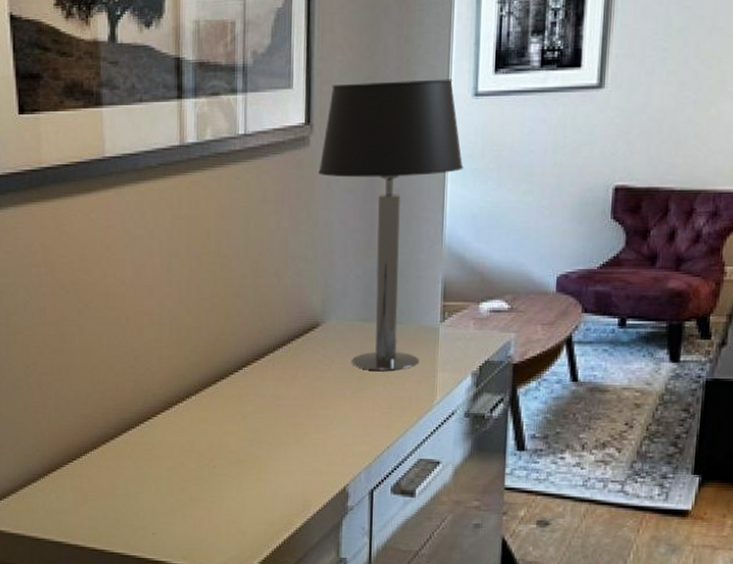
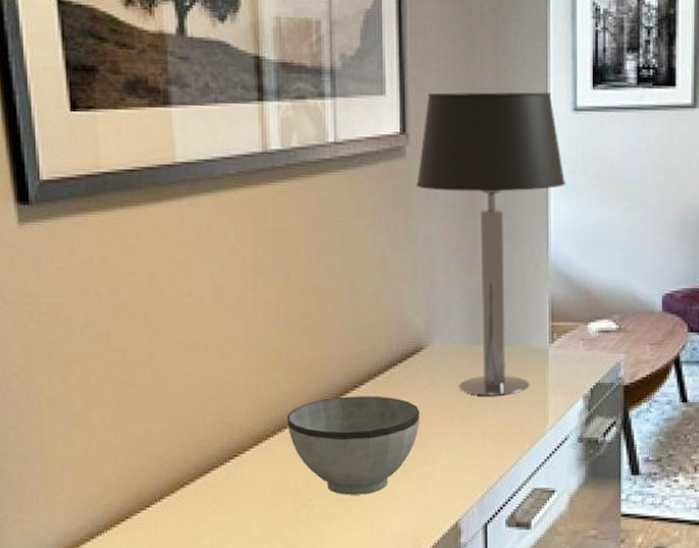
bowl: none [194,368,315,458] -> present [286,396,420,495]

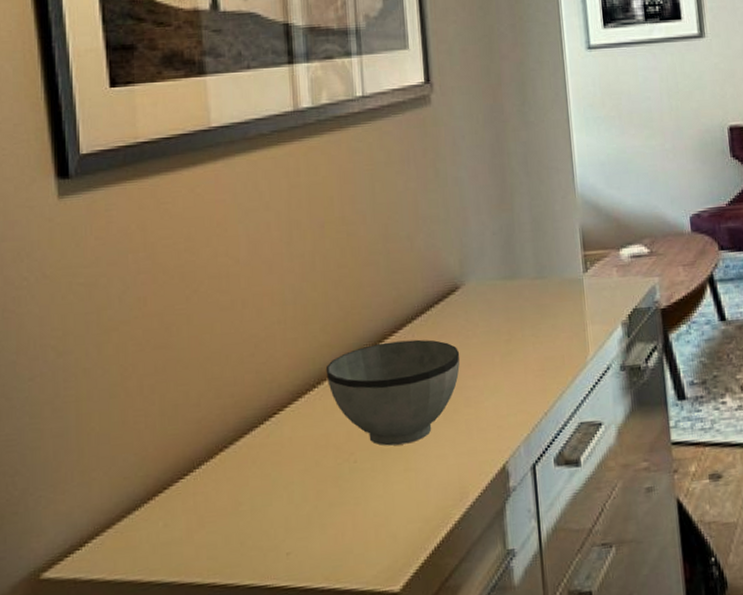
table lamp: present [416,92,566,396] -> none [443,34,586,331]

